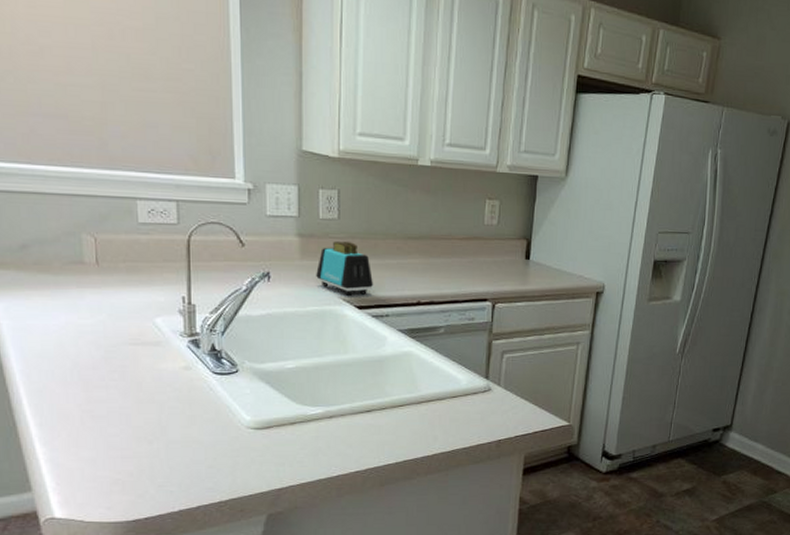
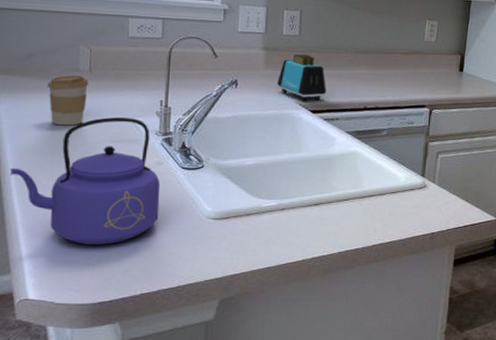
kettle: none [16,317,192,459] -> present [9,117,161,245]
coffee cup: none [48,268,97,327] -> present [47,75,88,126]

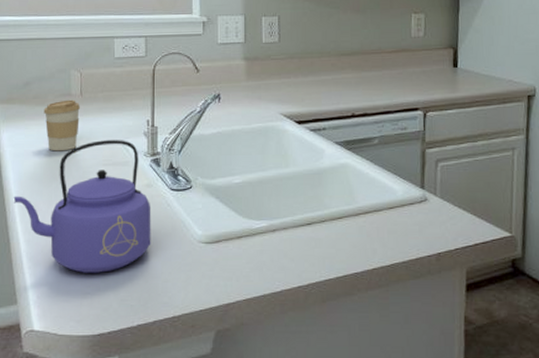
toaster: present [277,54,327,101] -> none [260,61,312,112]

